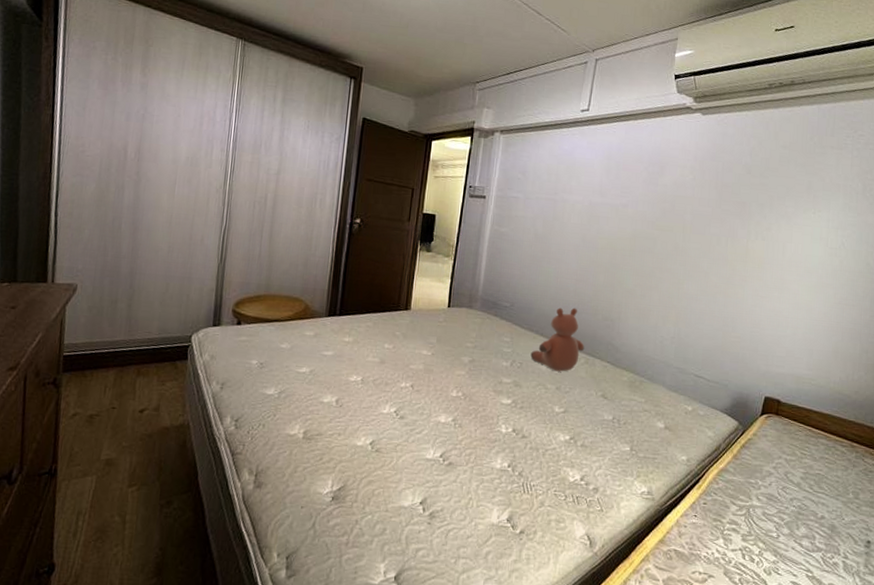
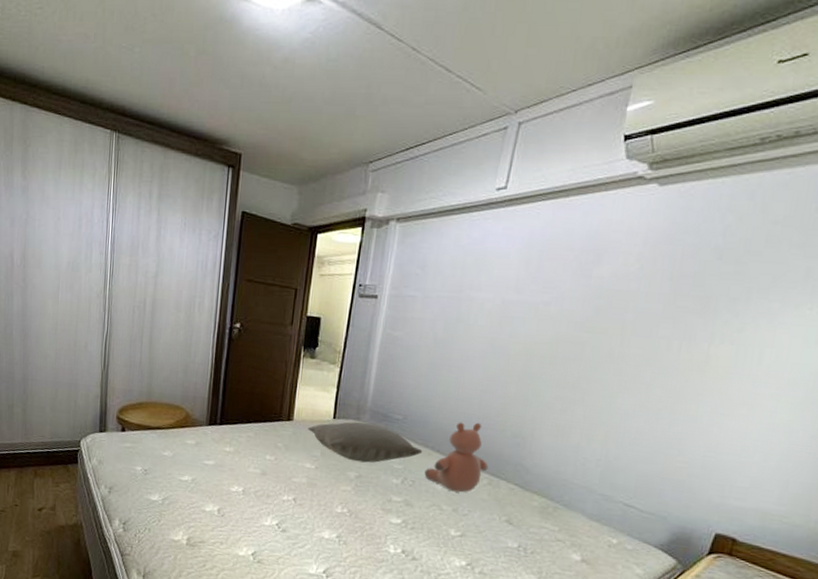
pillow: none [424,309,529,348] -> present [307,421,423,463]

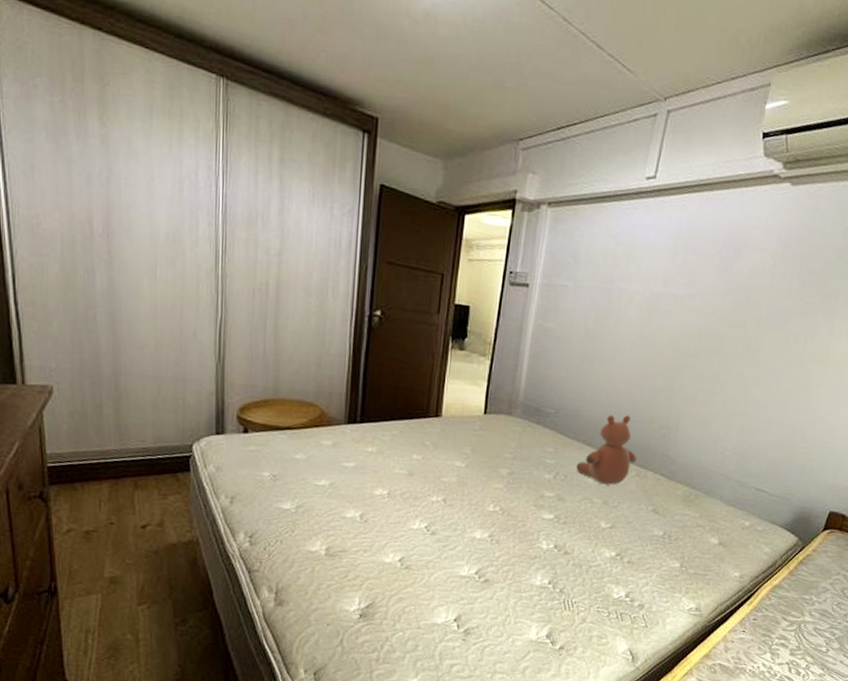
pillow: present [307,421,423,463] -> none [457,416,575,459]

